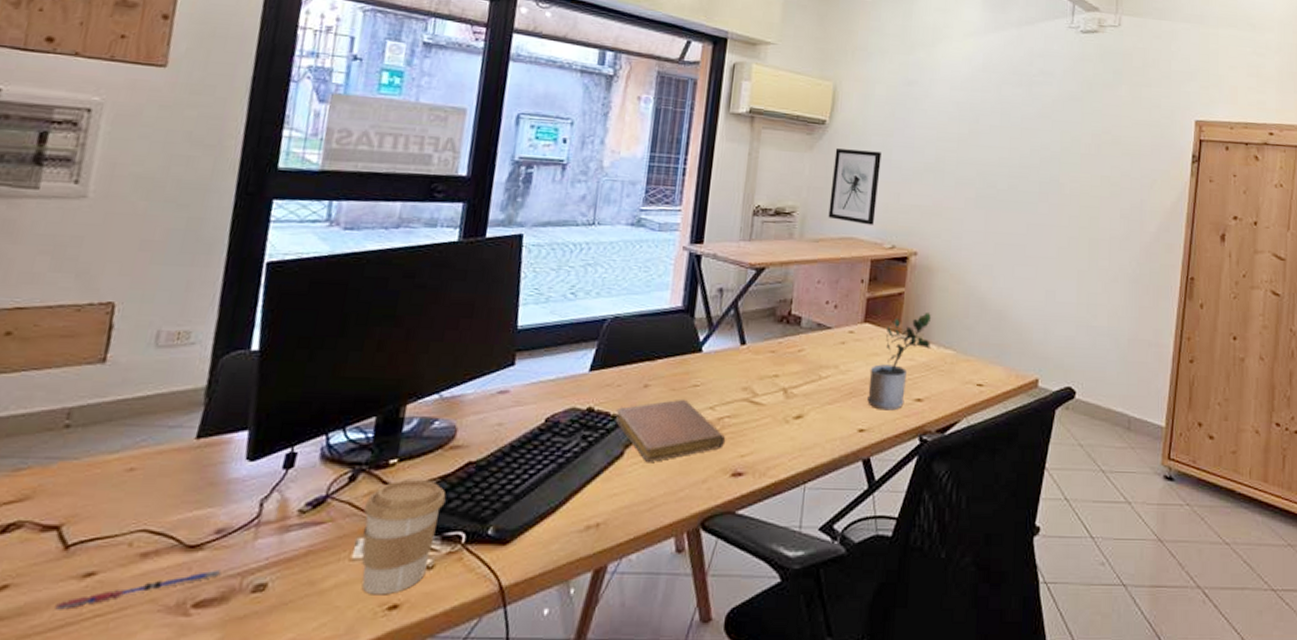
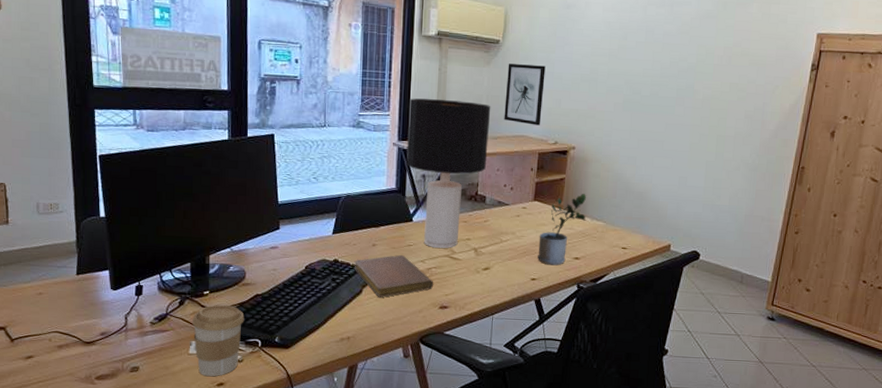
pen: present [55,569,220,610] -> none [14,357,108,378]
desk lamp: none [699,189,813,389] -> present [406,98,491,248]

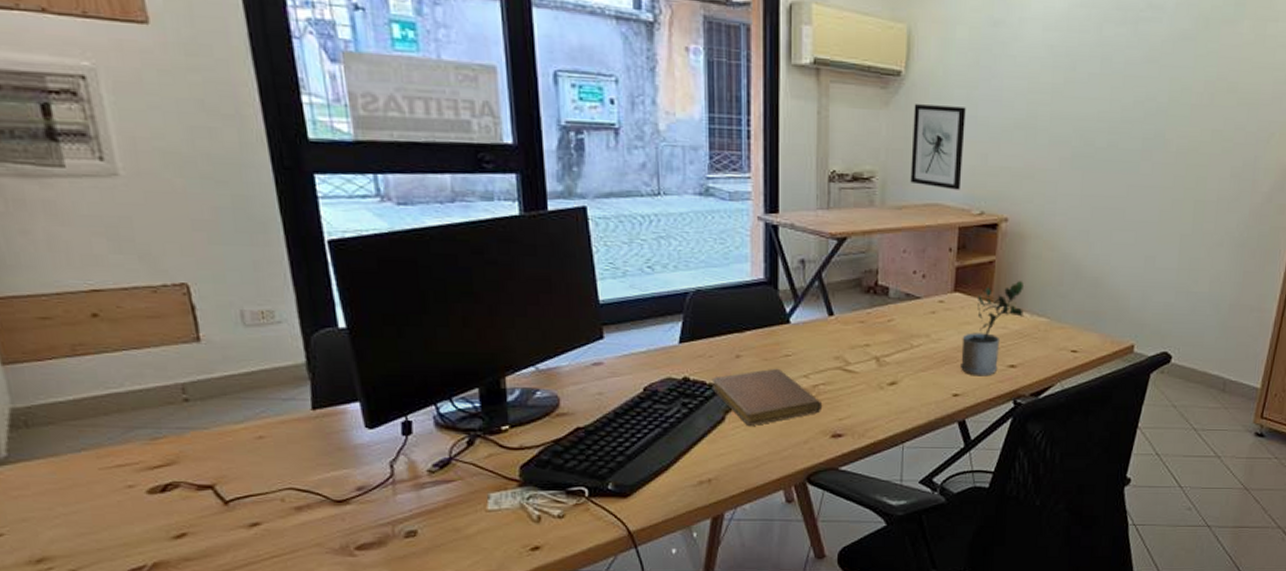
coffee cup: present [191,304,245,377] -> none [487,442,563,539]
desk lamp: present [406,98,491,248] -> none [777,153,892,358]

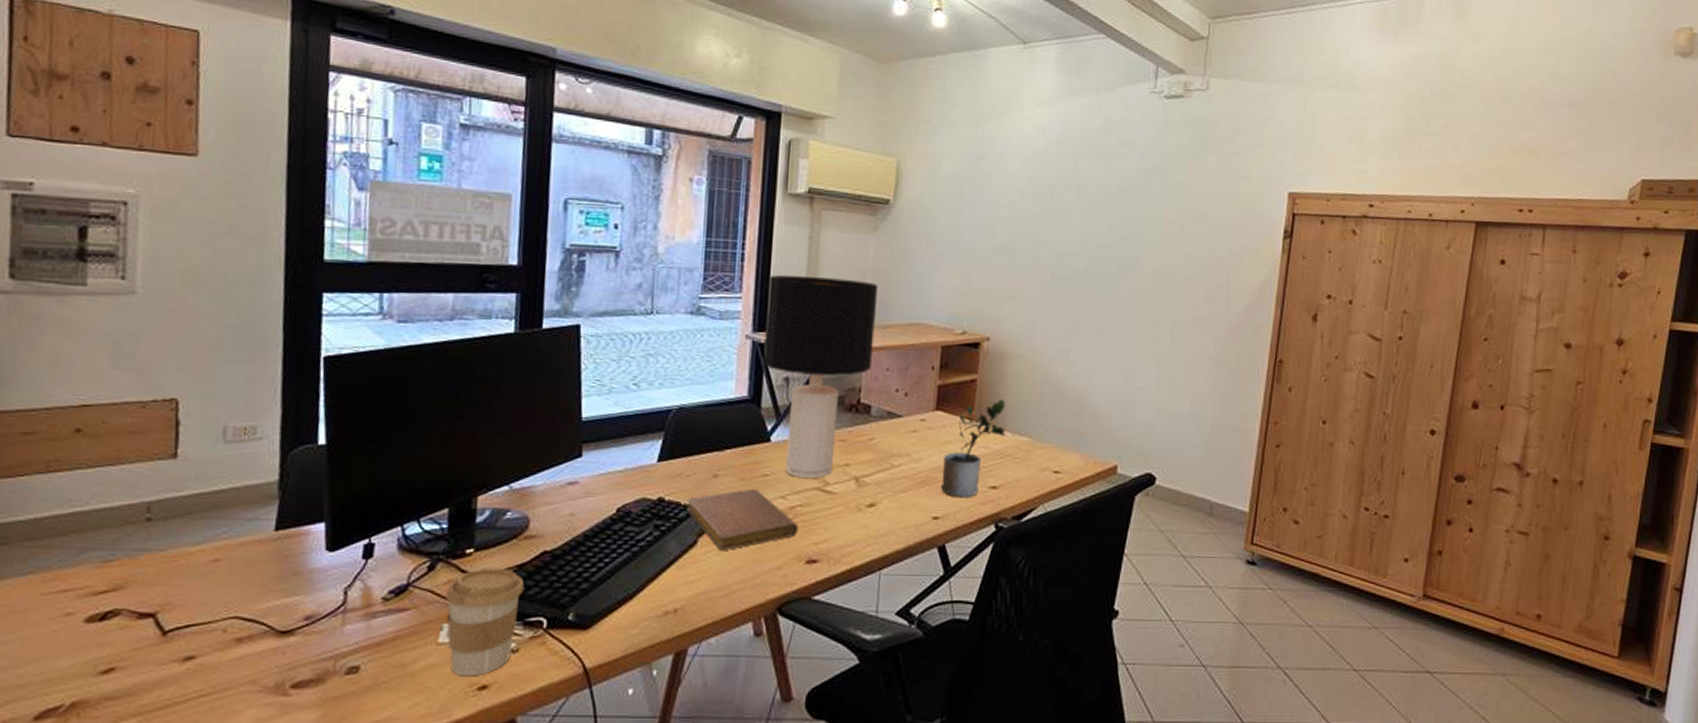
coffee cup: none [487,442,563,539] -> present [444,567,525,677]
desk lamp: none [777,153,892,358] -> present [763,275,879,478]
wall art: present [910,104,966,190] -> none [895,230,950,310]

